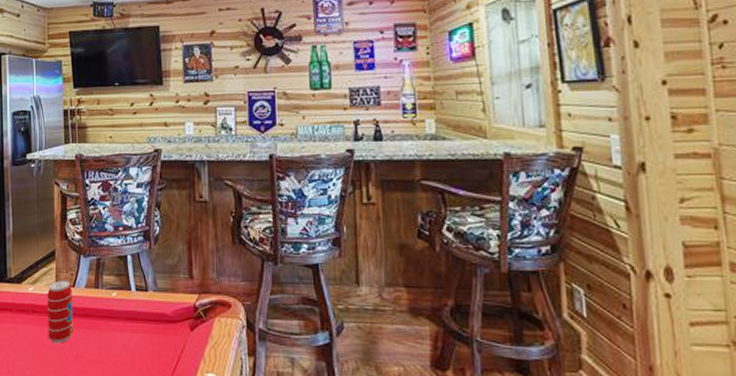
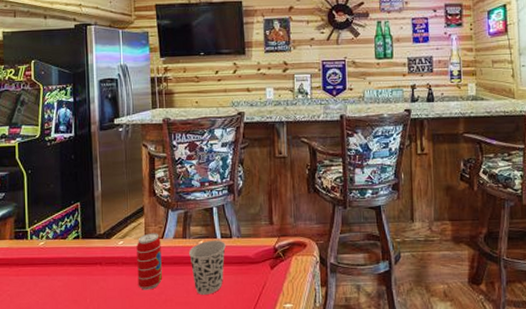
cup: none [100,292,141,354] -> present [188,240,226,295]

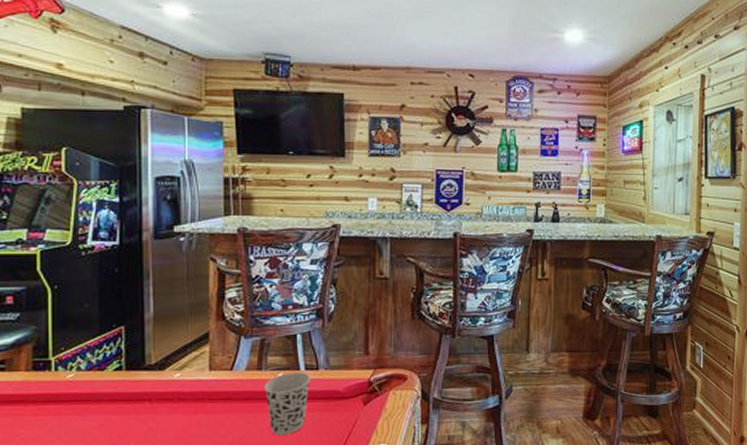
beverage can: present [137,233,162,290] -> none [198,363,229,431]

